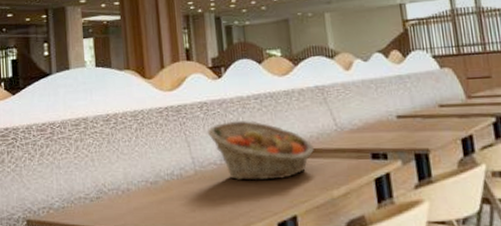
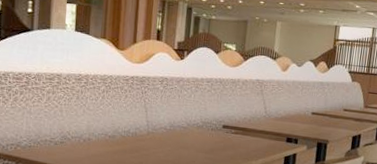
fruit basket: present [207,120,314,181] -> none [163,96,245,148]

